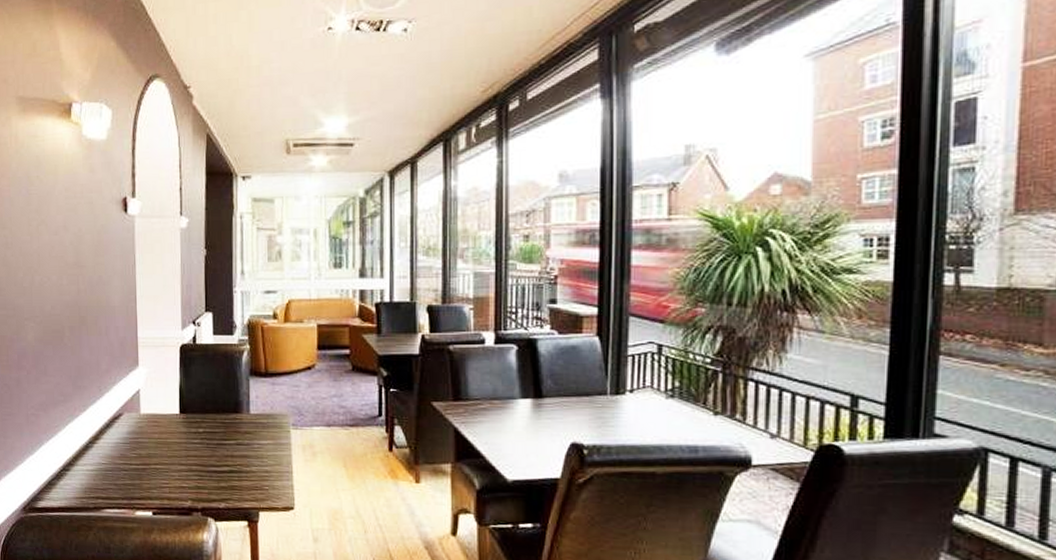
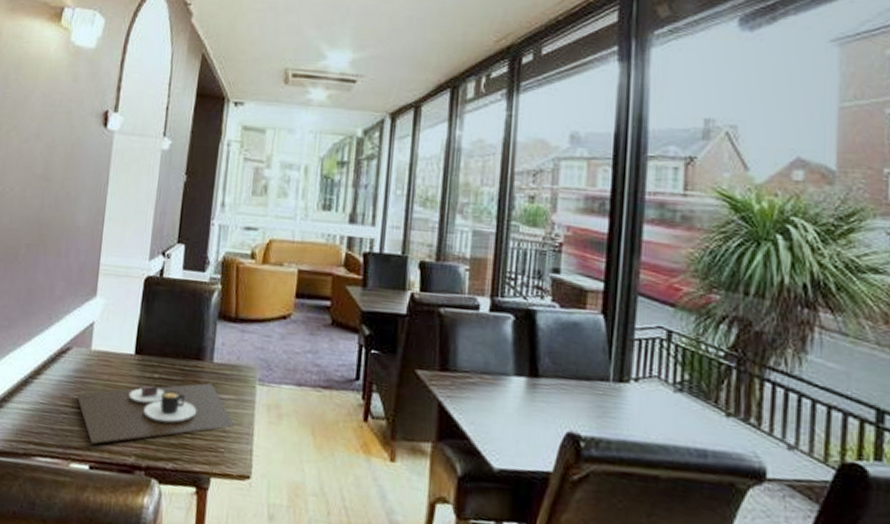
place setting: none [133,432,276,494] -> present [76,382,235,445]

